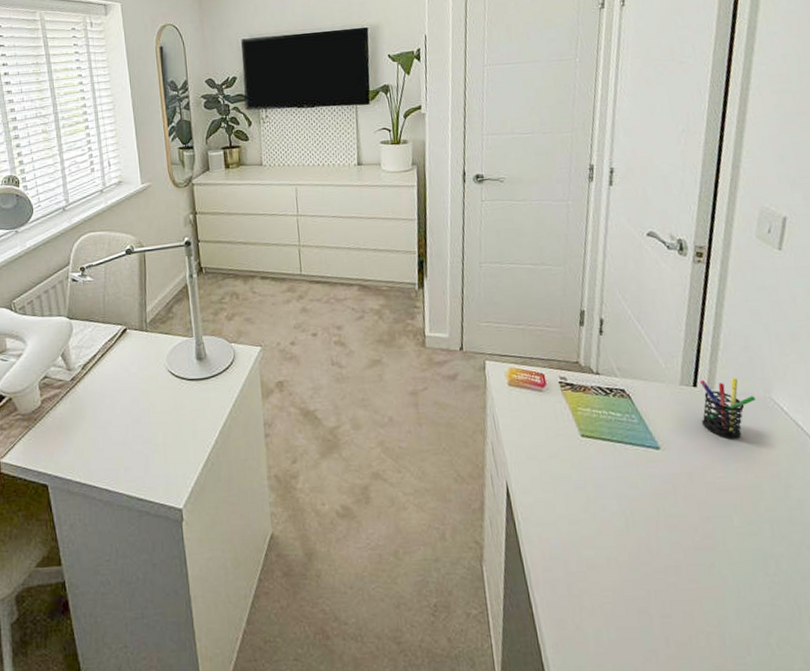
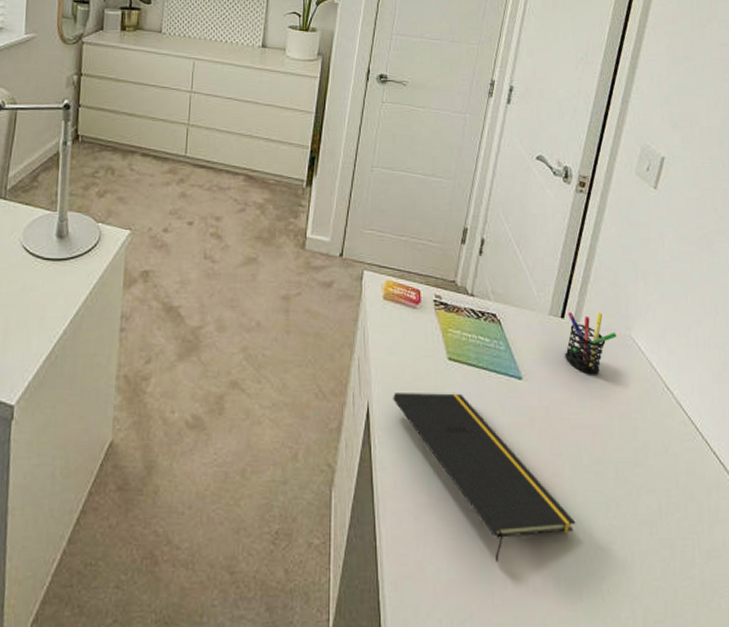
notepad: none [530,467,735,622] -> present [393,393,576,562]

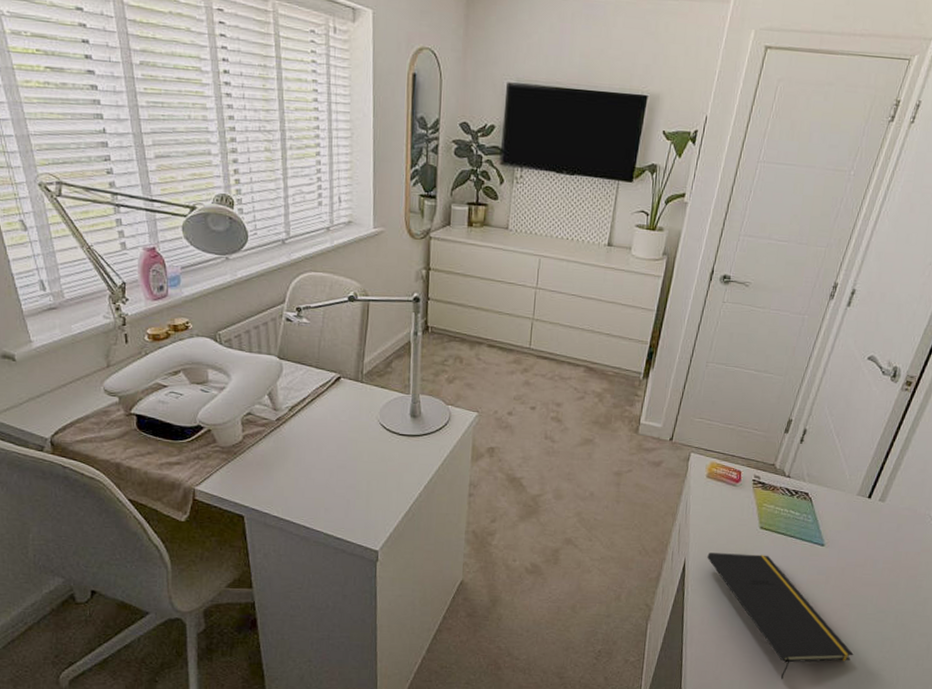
pen holder: present [565,311,617,375] -> none [866,494,917,545]

